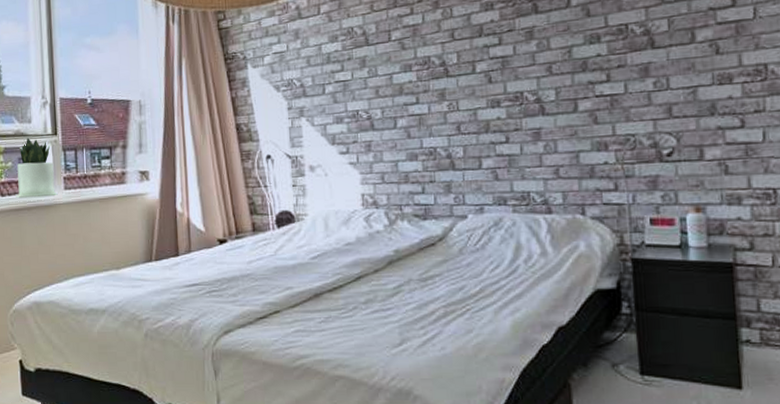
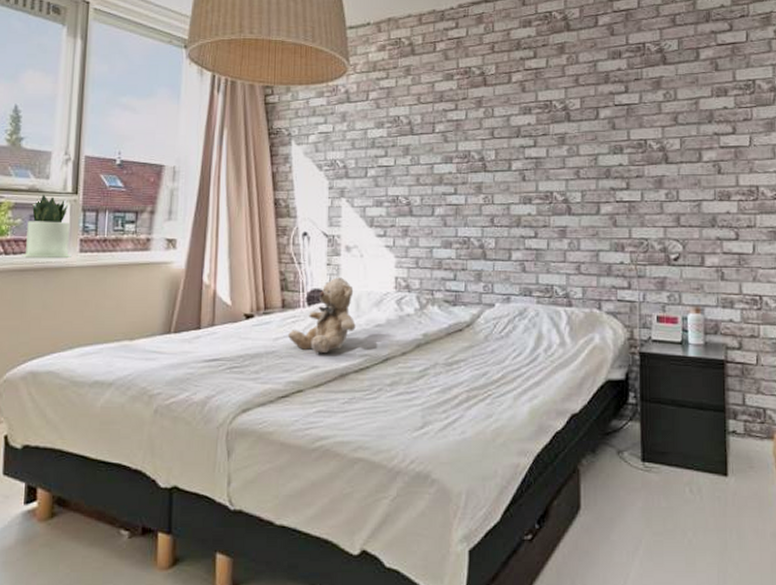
teddy bear: none [260,198,326,276] -> present [287,277,356,355]

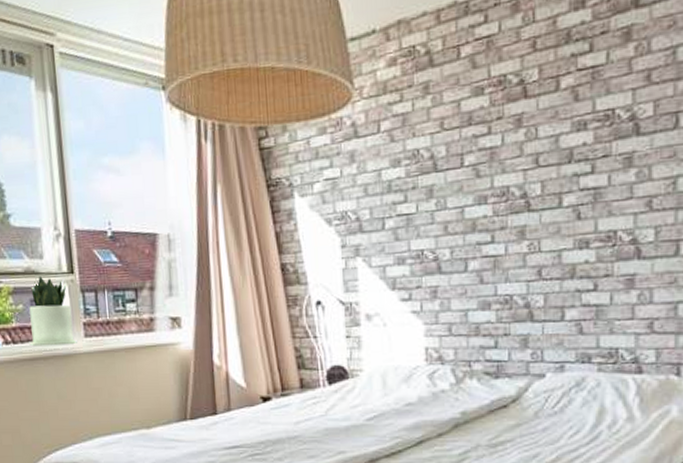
teddy bear: present [287,277,356,355] -> none [309,351,383,439]

